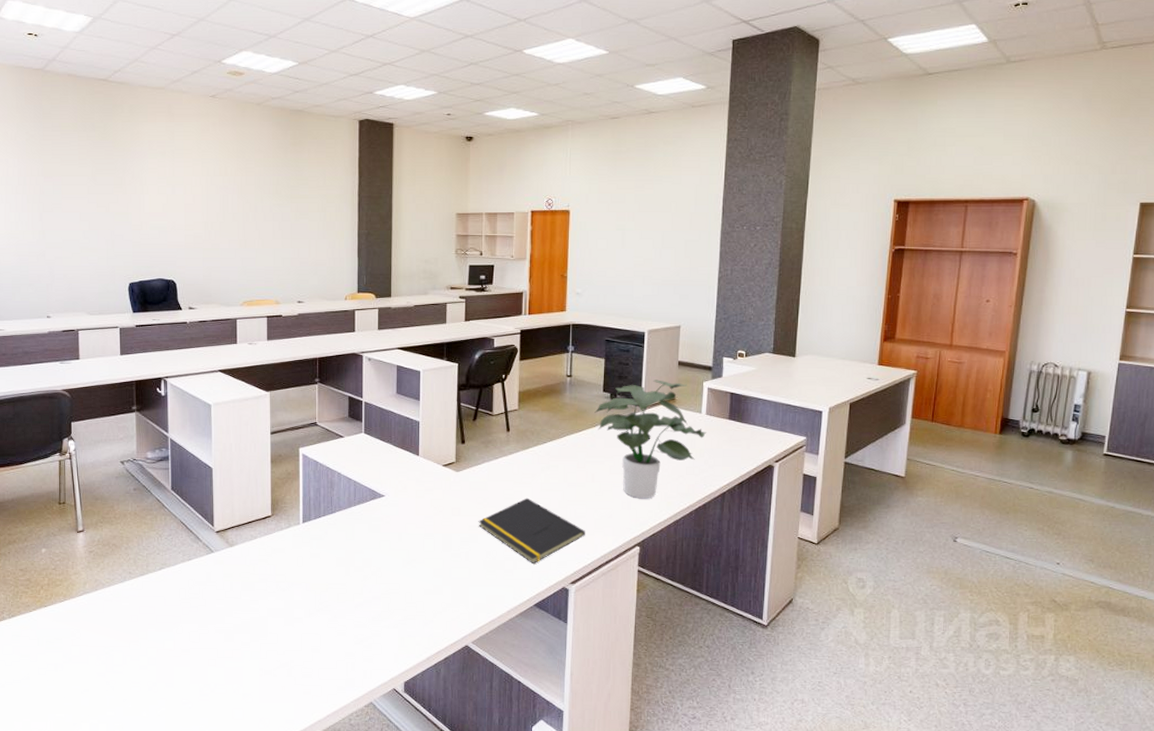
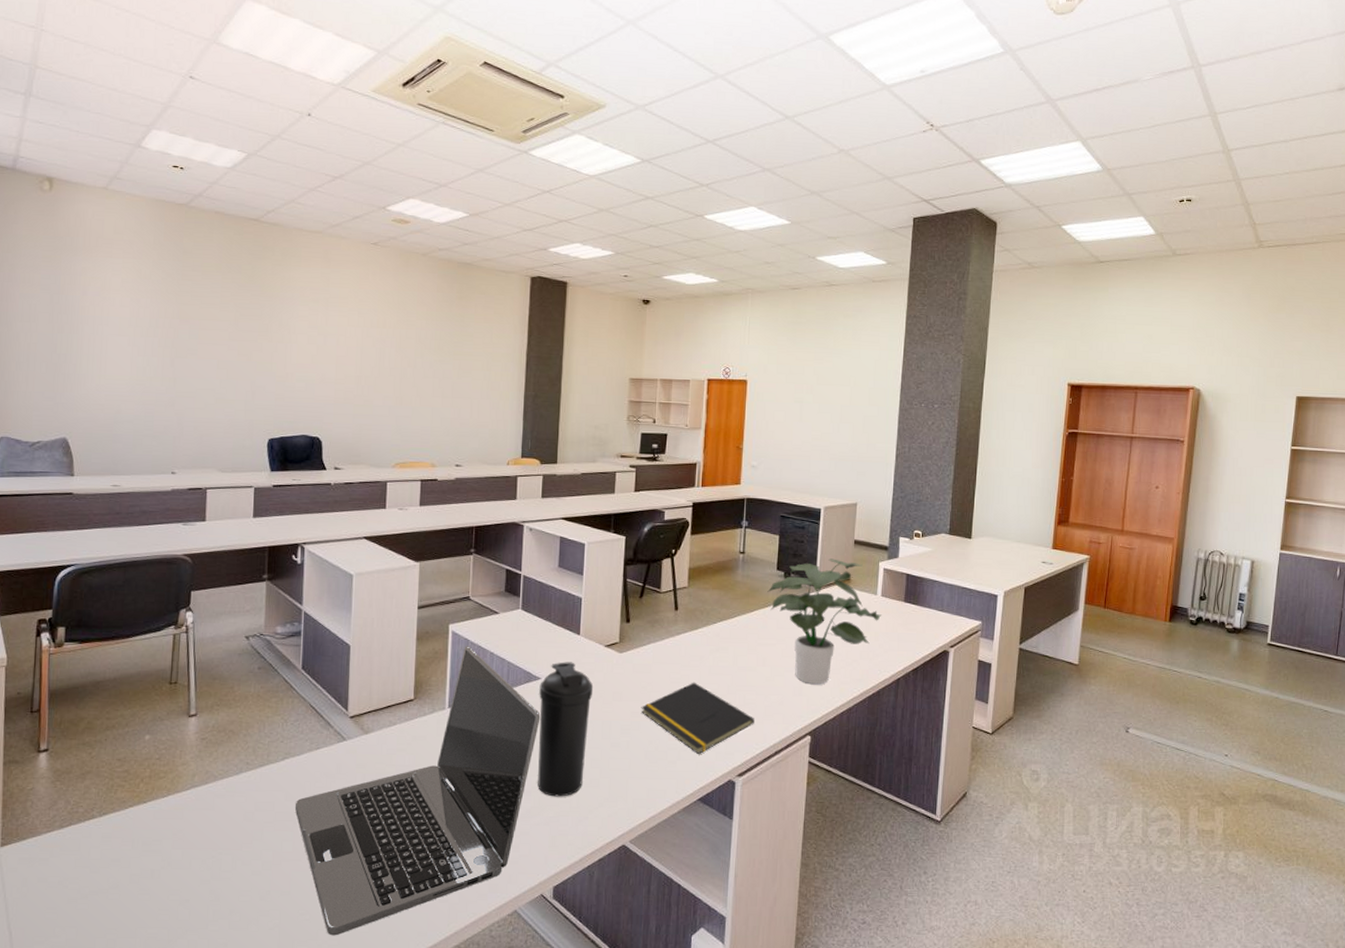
laptop: none [173,467,386,722] -> present [294,646,541,936]
water bottle: none [384,480,434,603] -> present [538,662,594,797]

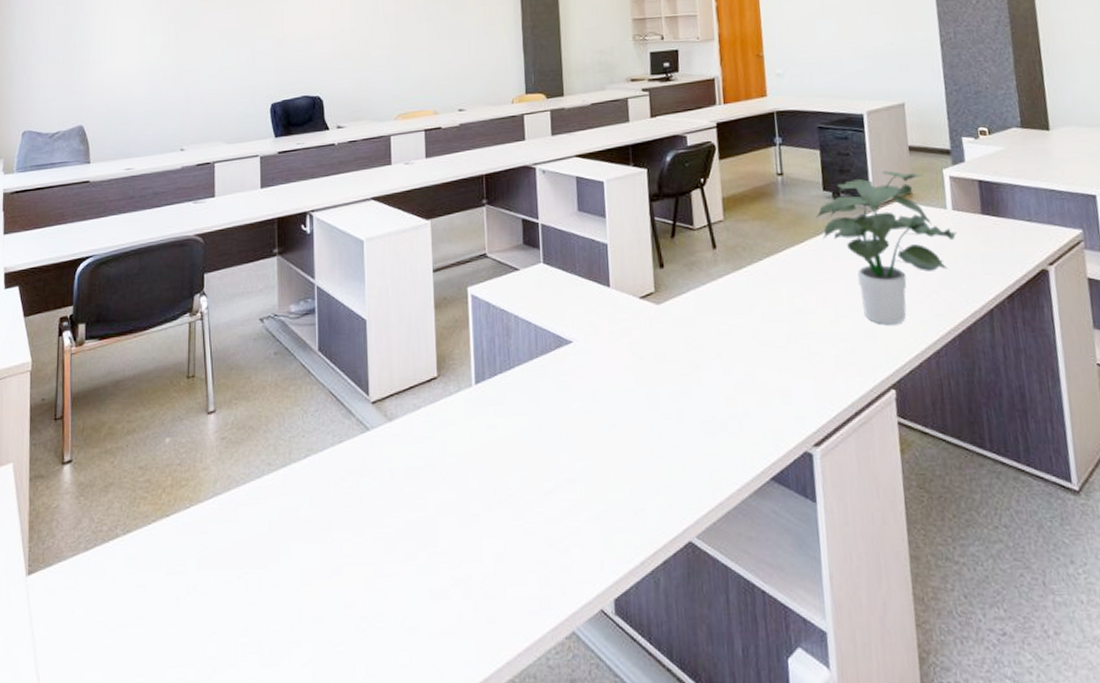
laptop: present [294,646,541,936] -> none [321,310,577,671]
water bottle: present [538,662,594,797] -> none [572,319,634,485]
notepad: present [641,682,754,755] -> none [689,332,825,423]

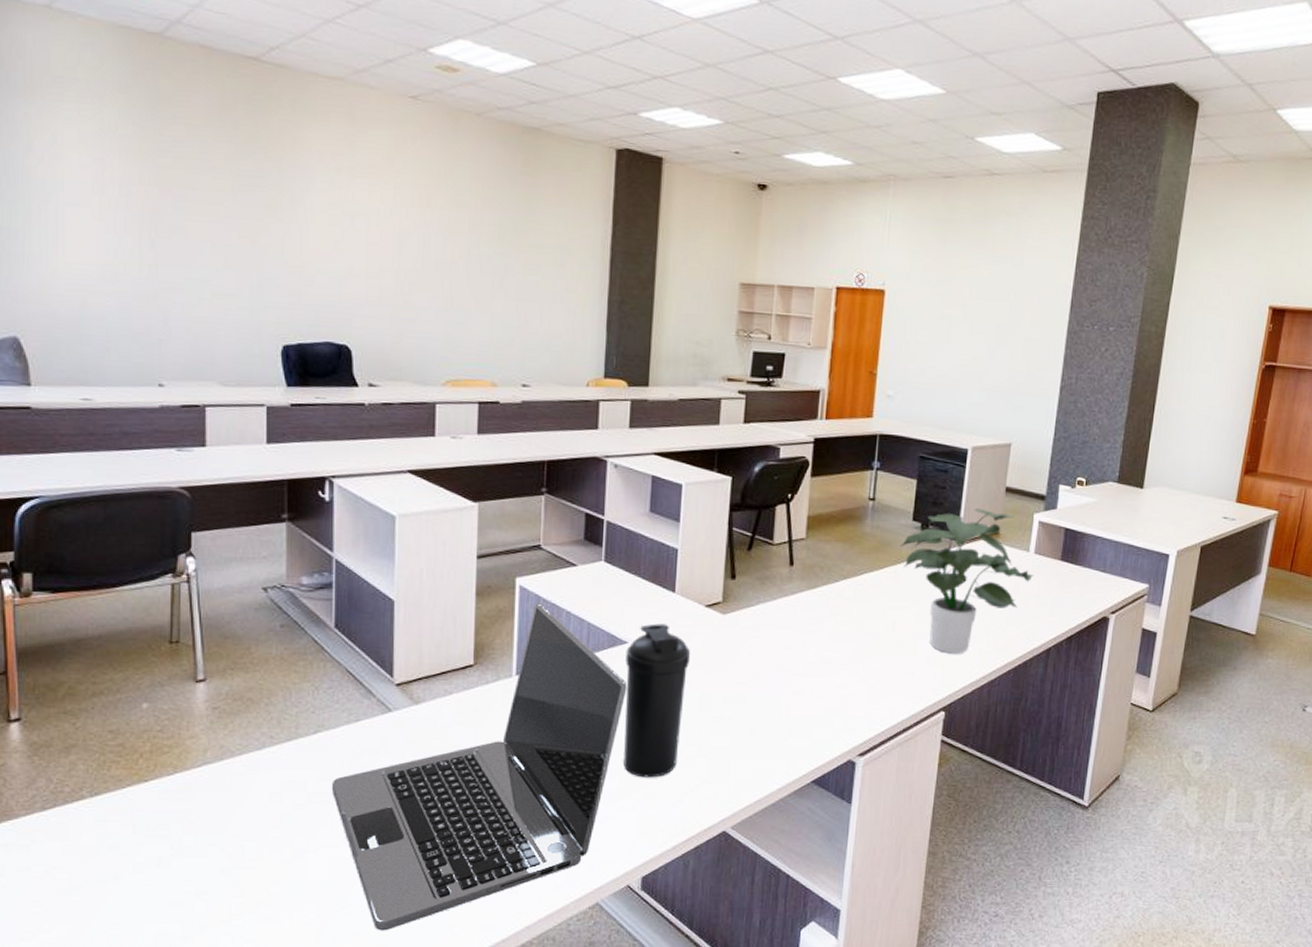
laptop: none [321,310,577,671] -> present [331,603,627,931]
water bottle: none [572,319,634,485] -> present [623,623,691,778]

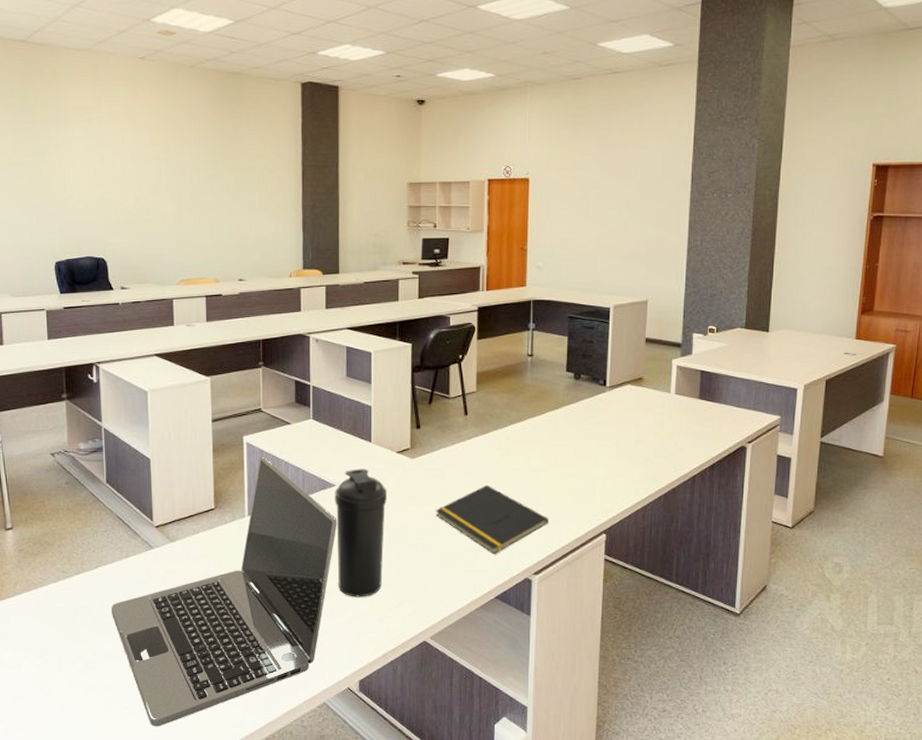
notepad: none [747,649,880,732] -> present [435,484,549,555]
potted plant: present [900,508,1034,654] -> none [557,358,676,484]

